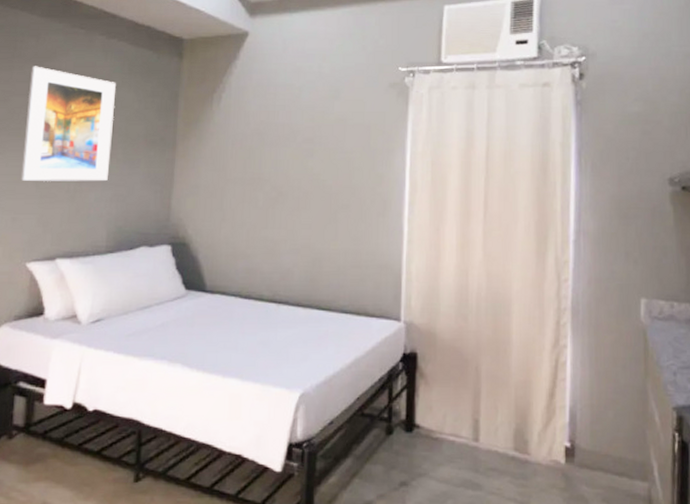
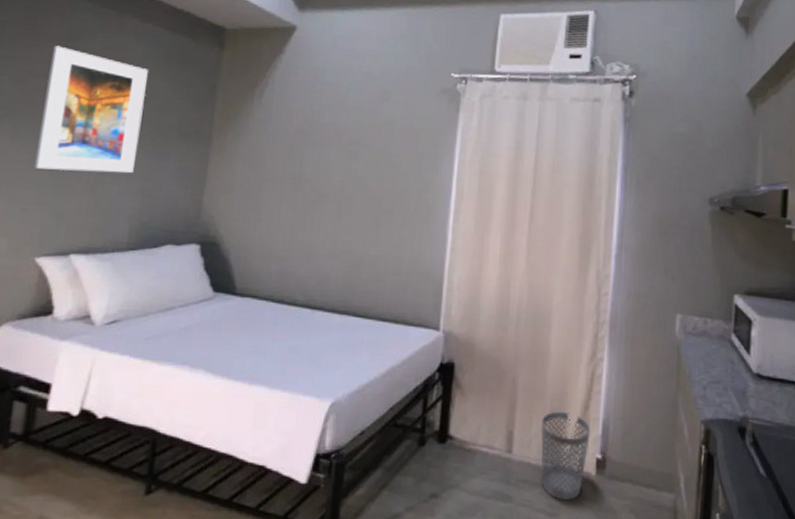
wastebasket: none [506,399,557,490] -> present [540,411,590,502]

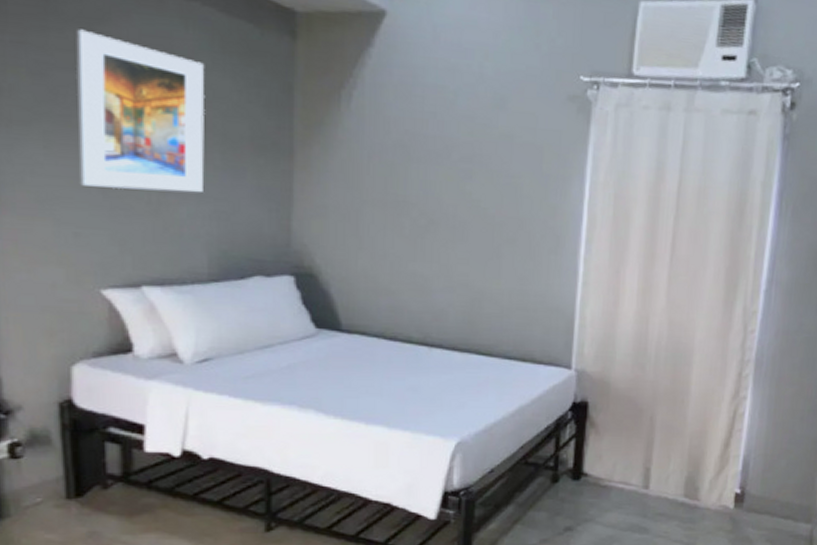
wastebasket: present [540,411,590,502] -> none [678,448,730,532]

